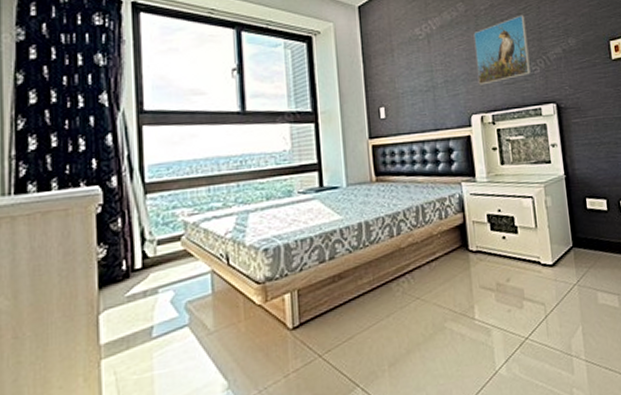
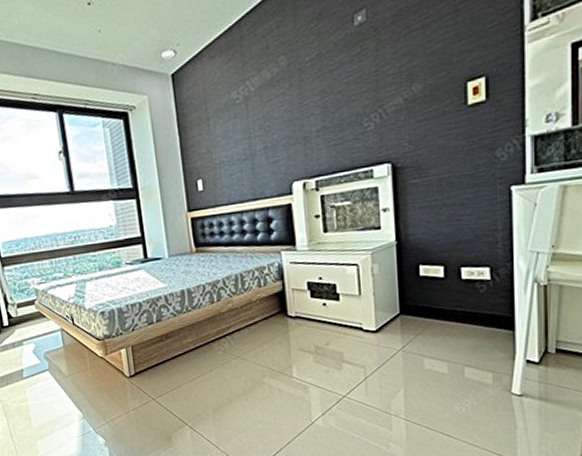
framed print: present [473,15,531,85] -> none [296,61,362,149]

